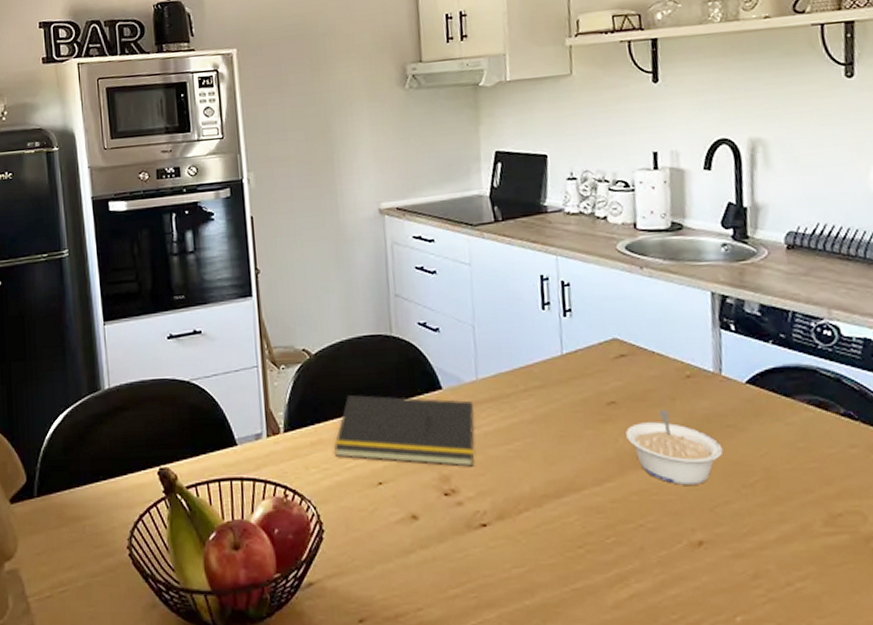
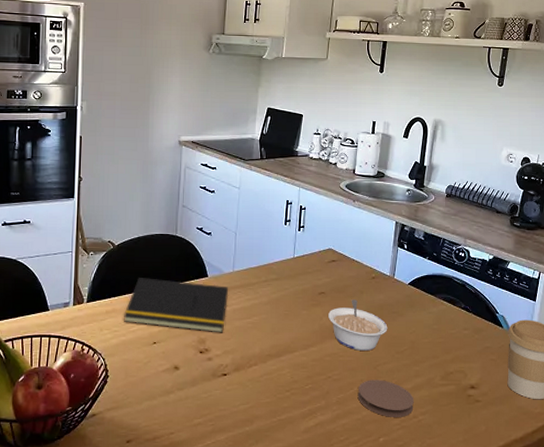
coaster: none [689,528,785,585] -> present [357,380,415,417]

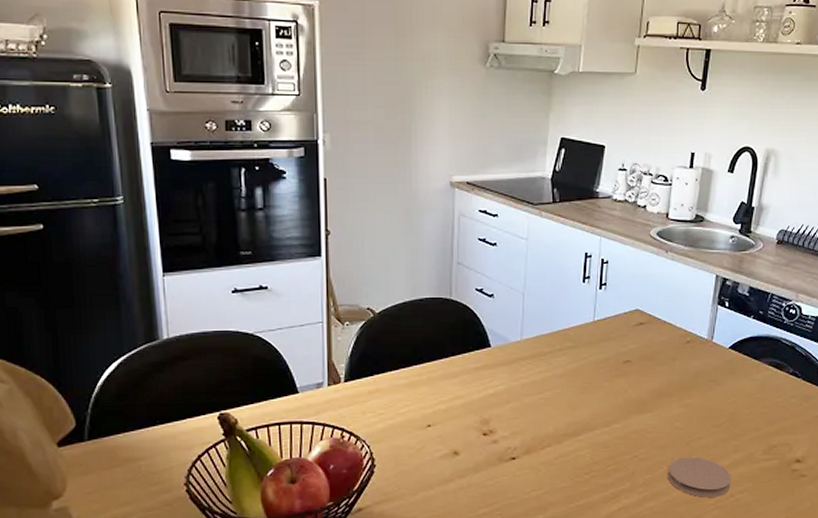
notepad: present [124,278,229,333] -> none [390,350,516,412]
legume: present [328,300,388,351] -> none [635,368,704,426]

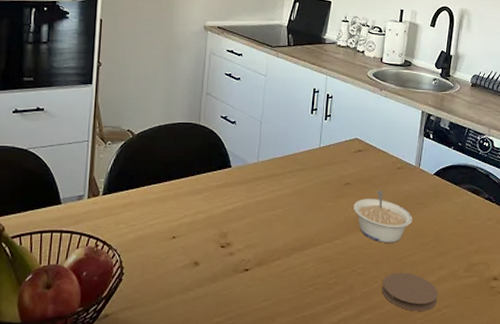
legume: none [635,368,704,426] -> present [354,190,413,243]

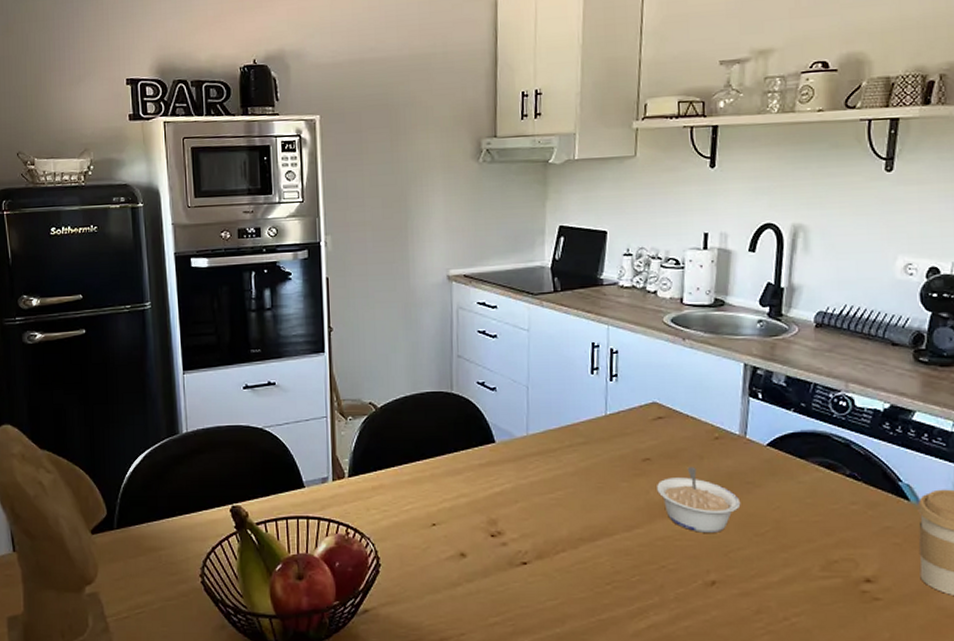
coaster: present [382,273,439,311] -> none [703,570,785,619]

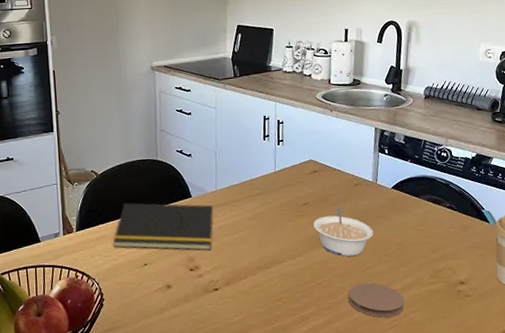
notepad: none [394,446,523,512] -> present [113,203,214,251]
coaster: none [703,570,785,619] -> present [348,282,405,318]

